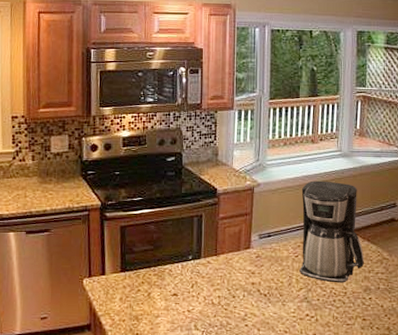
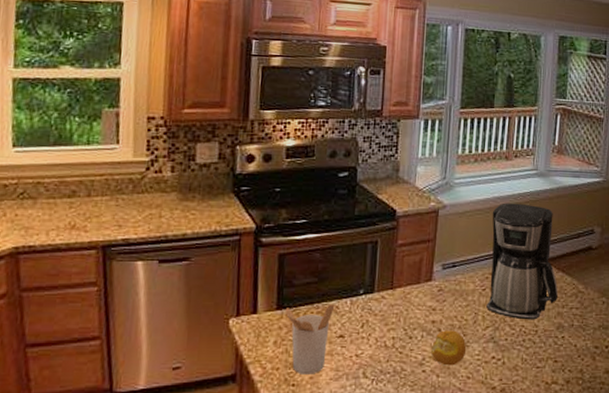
utensil holder: none [127,268,169,326] -> present [285,304,335,375]
fruit: none [251,291,283,321] -> present [430,330,467,366]

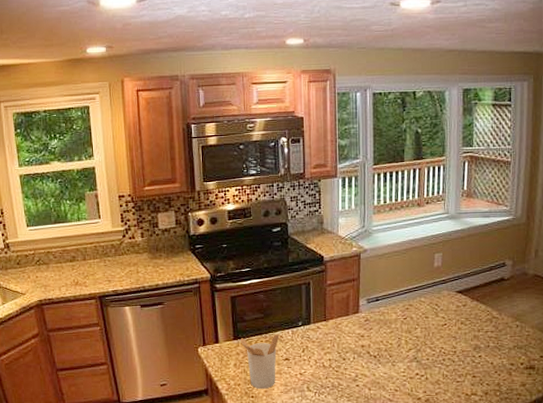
fruit: present [430,330,467,366] -> none [362,352,393,381]
coffee maker: present [486,202,558,320] -> none [408,244,473,343]

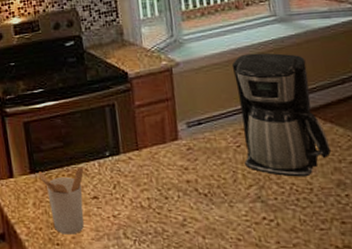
coffee maker: none [408,244,473,343] -> present [231,53,331,177]

